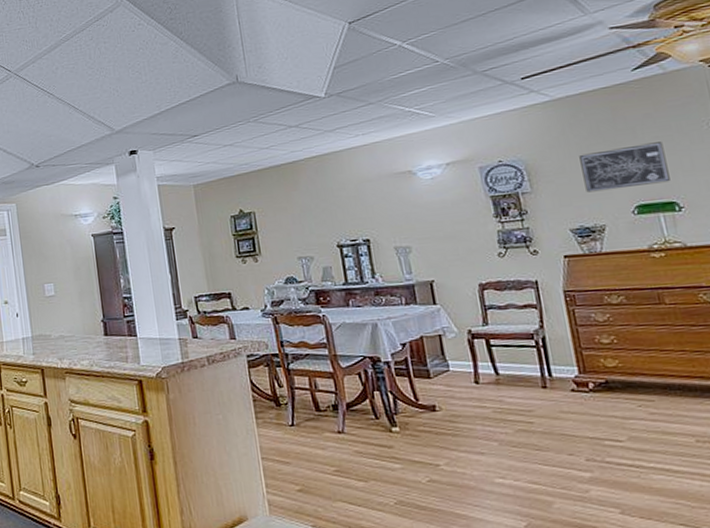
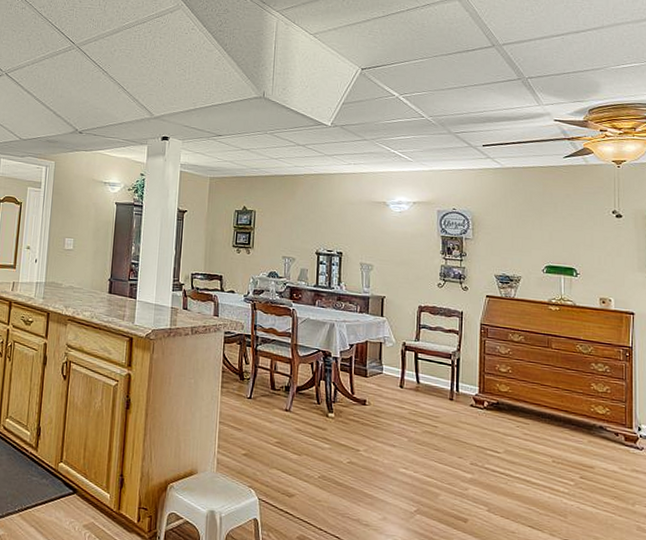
wall art: present [579,141,671,193] -> none [512,216,574,252]

